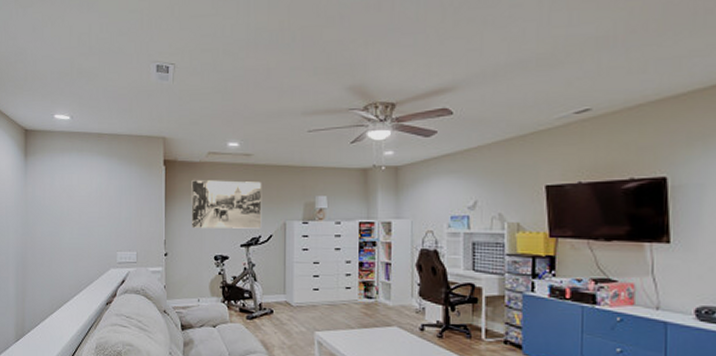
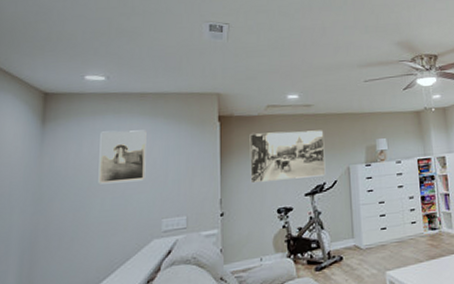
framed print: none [68,168,104,215] -> present [98,130,147,184]

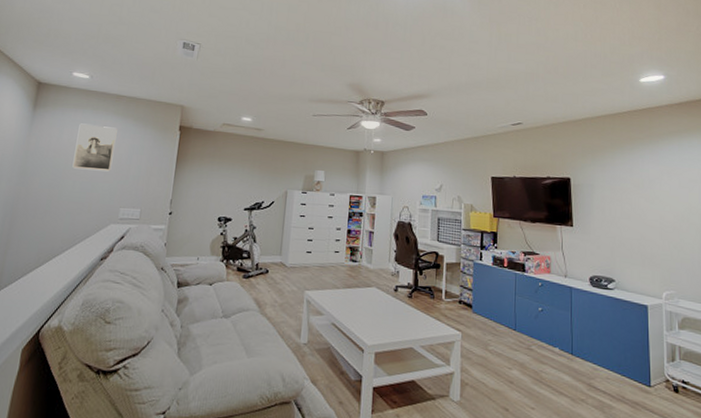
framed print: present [249,130,326,183] -> none [198,147,268,195]

